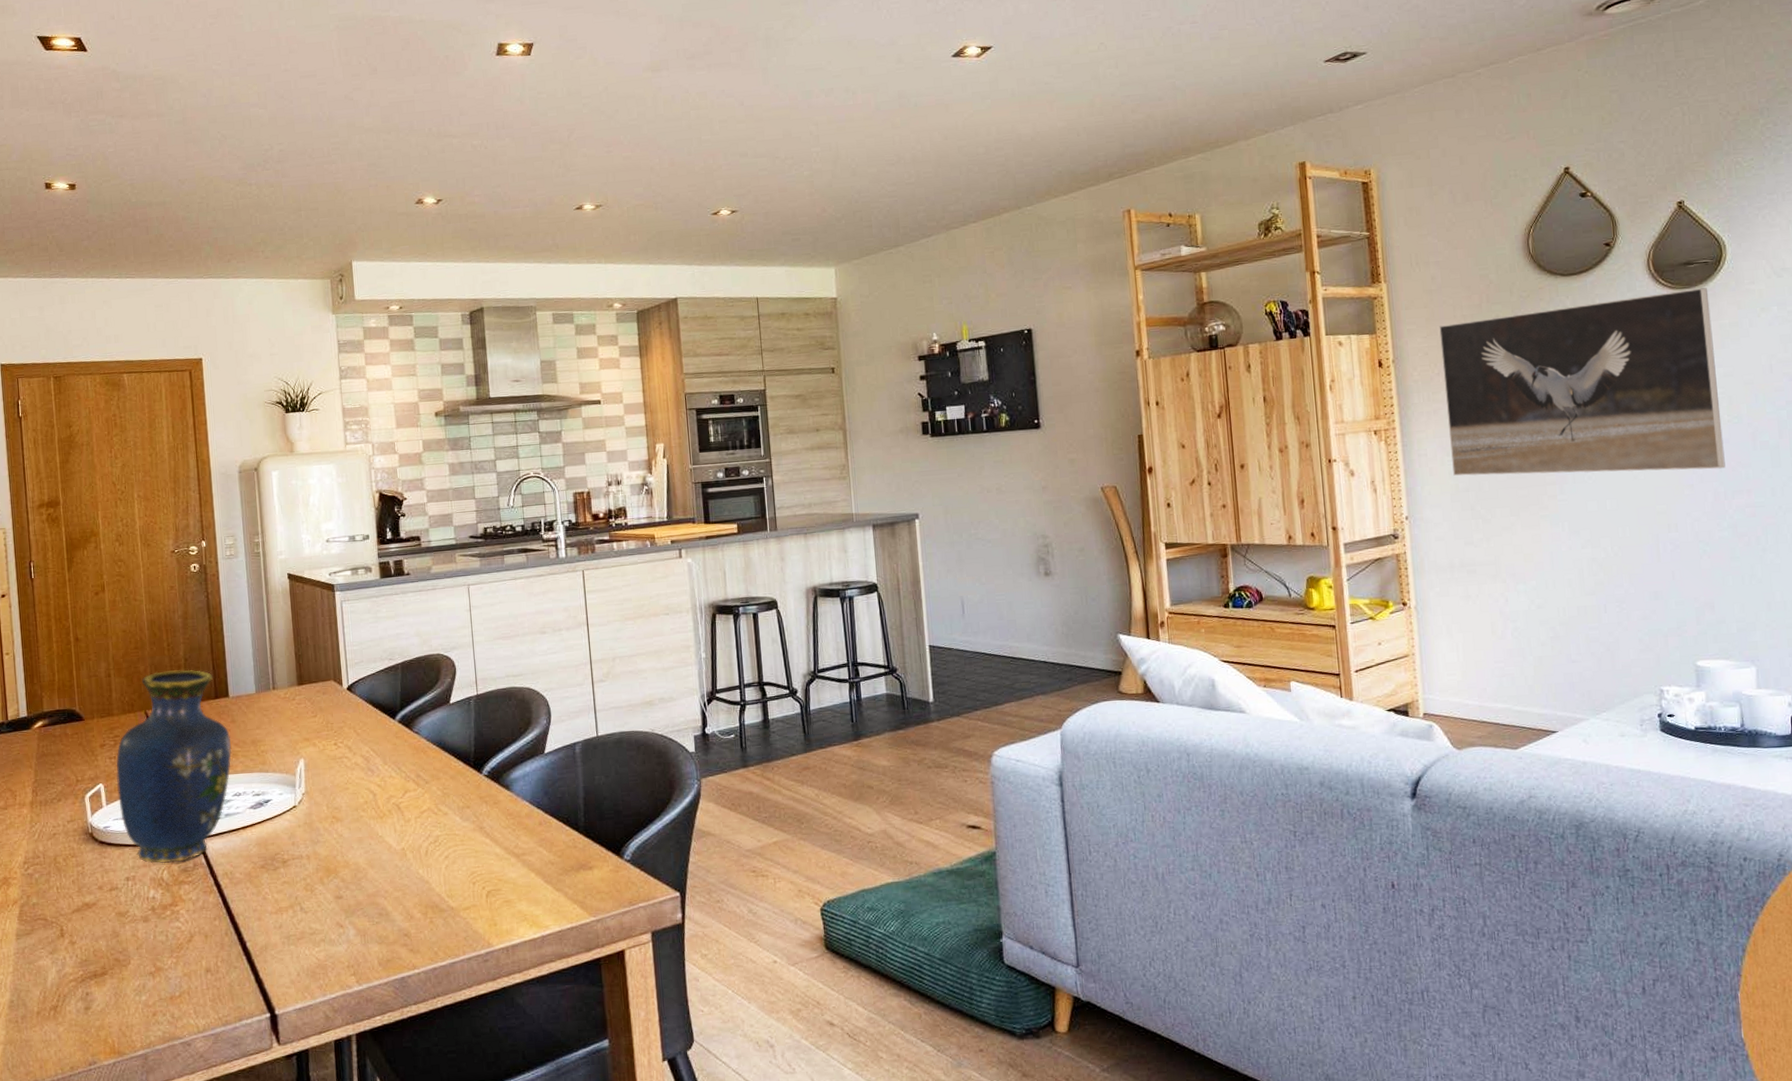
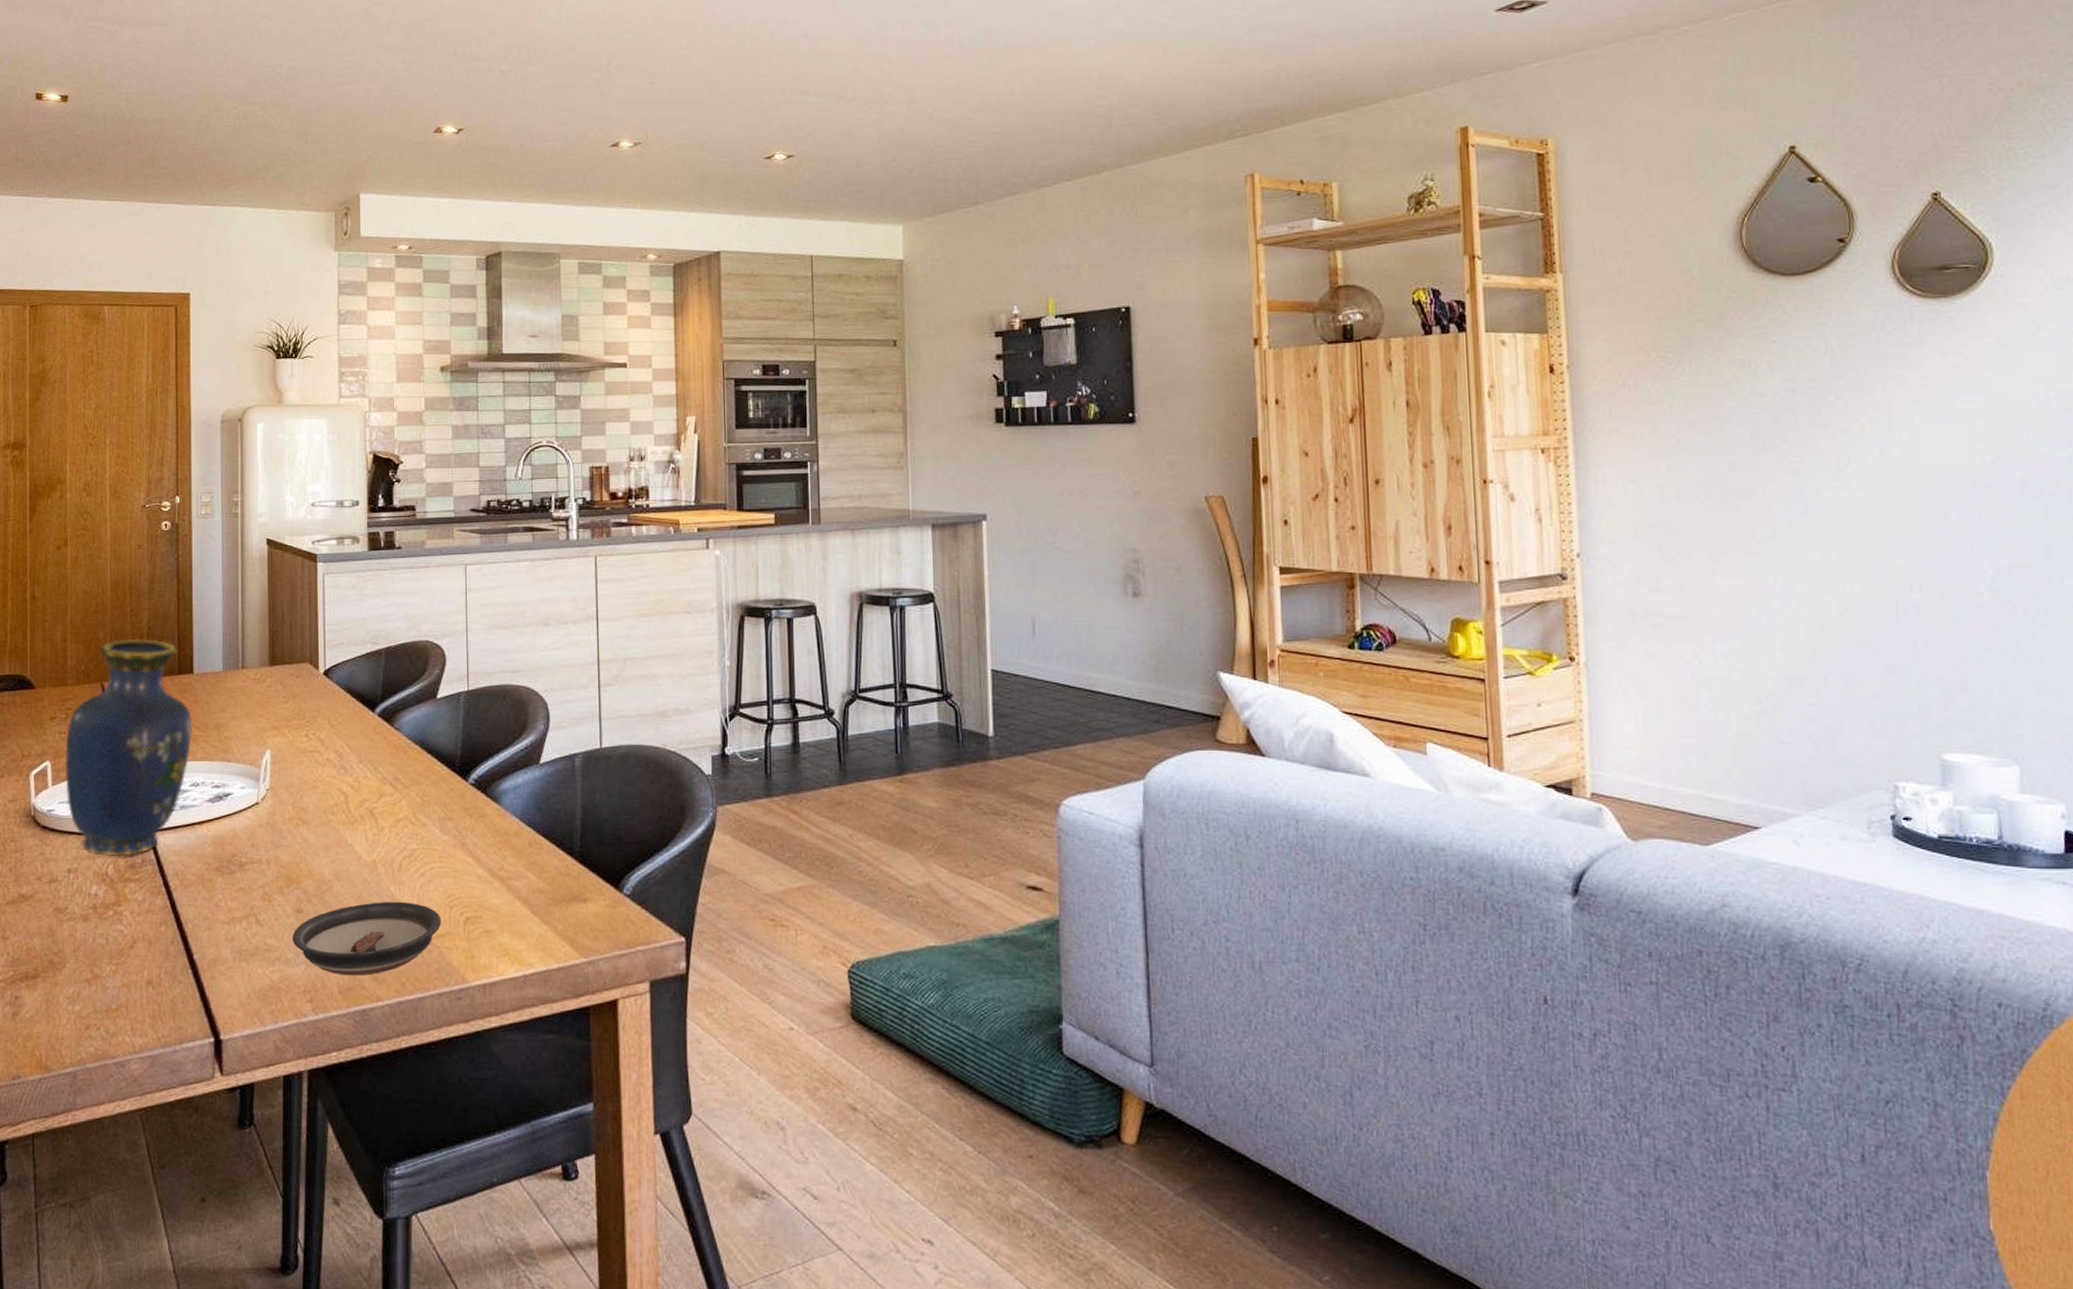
saucer: none [334,881,467,950] -> present [292,901,442,977]
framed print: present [1439,288,1726,476] -> none [1626,298,1986,520]

